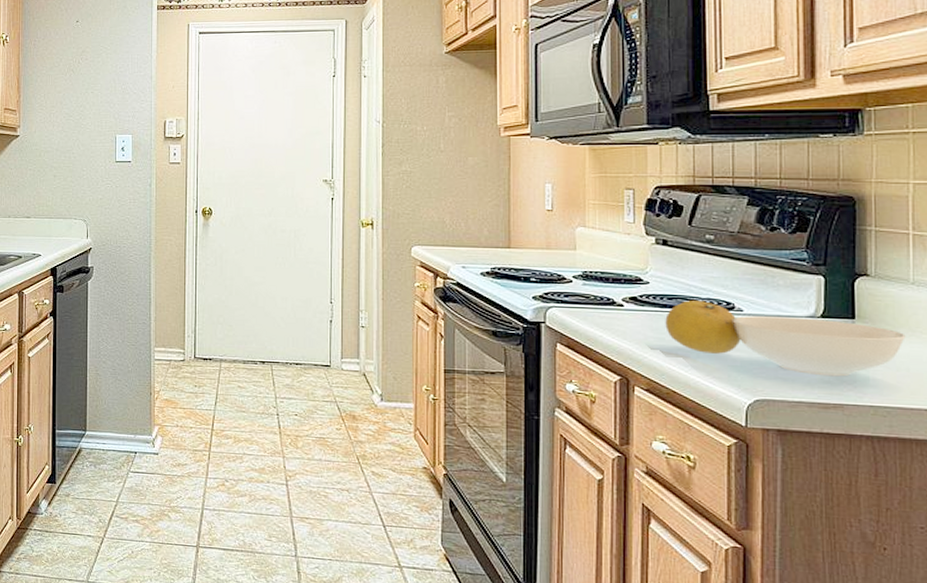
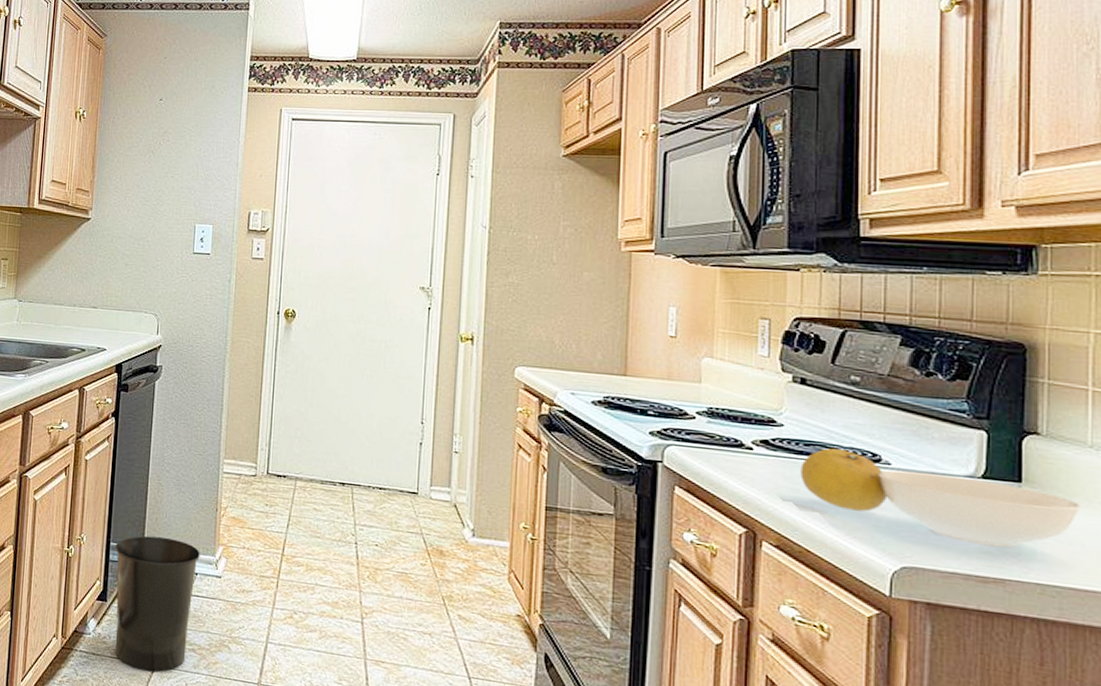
waste bin: none [60,421,138,543] -> present [114,535,200,672]

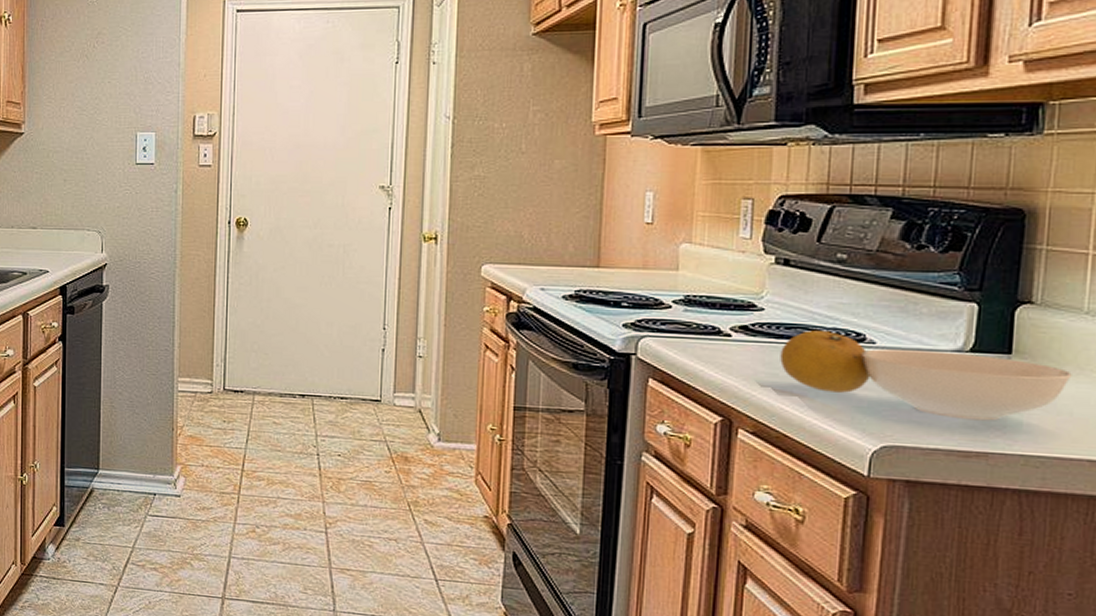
waste bin: present [114,535,200,672] -> none [70,459,158,592]

